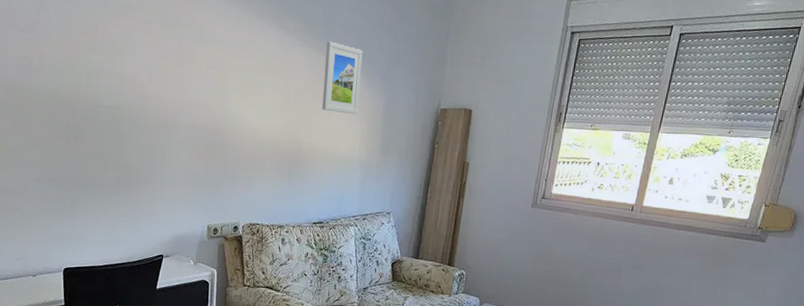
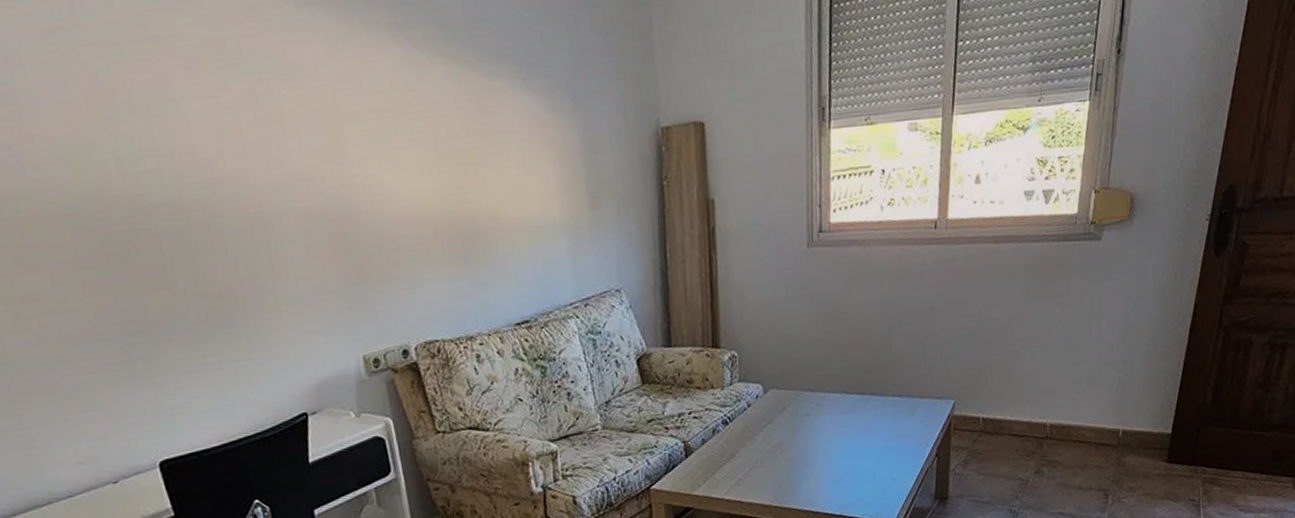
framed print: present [322,41,363,115] -> none [478,49,545,157]

